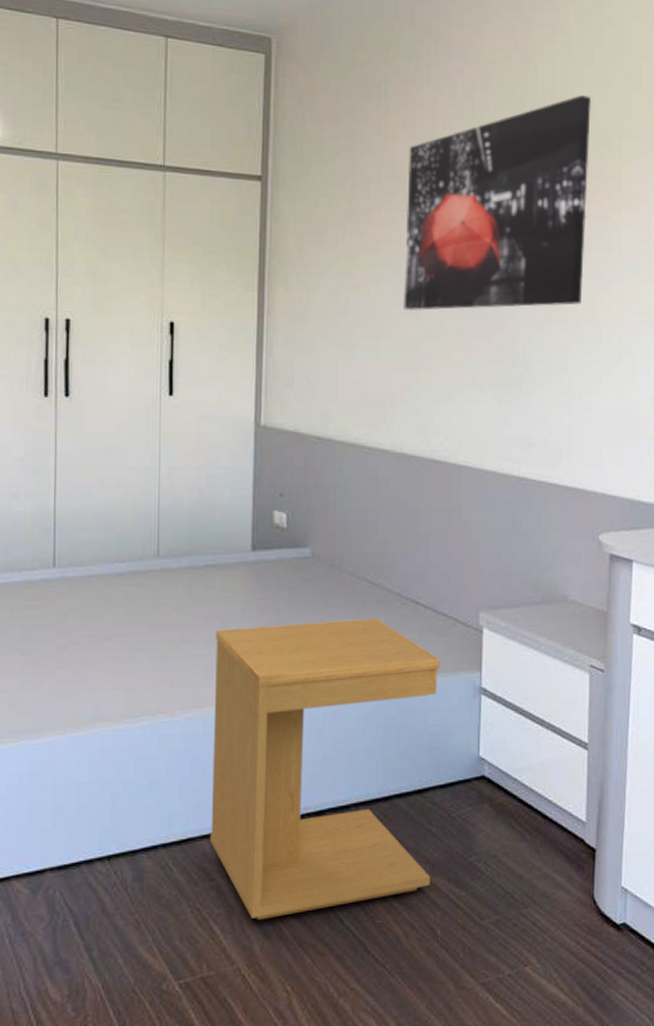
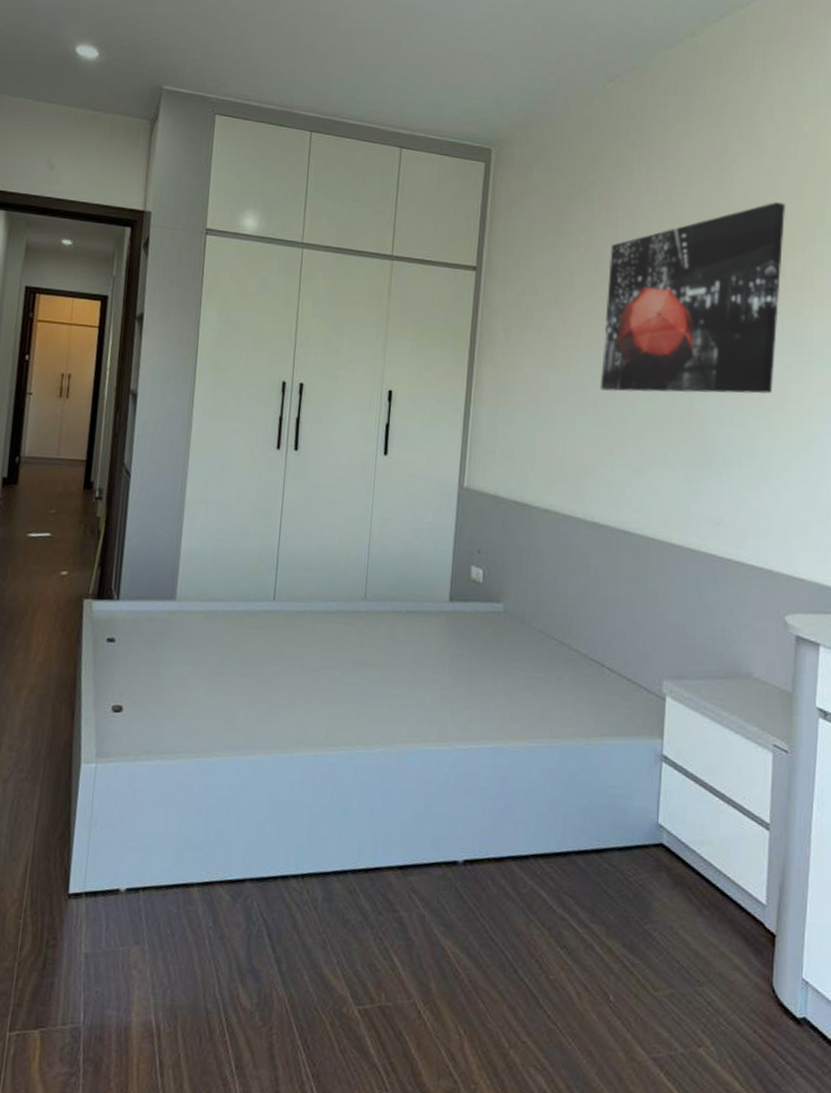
side table: present [211,618,440,921] -> none [396,672,623,958]

